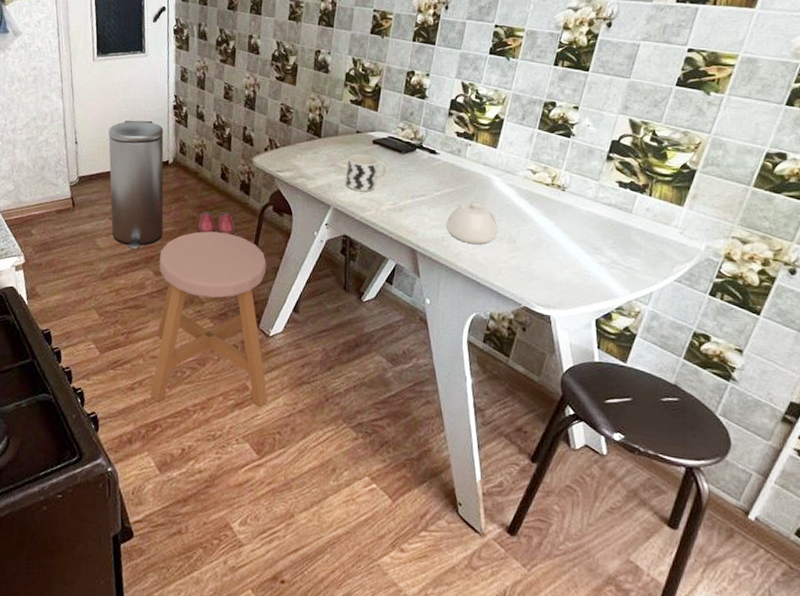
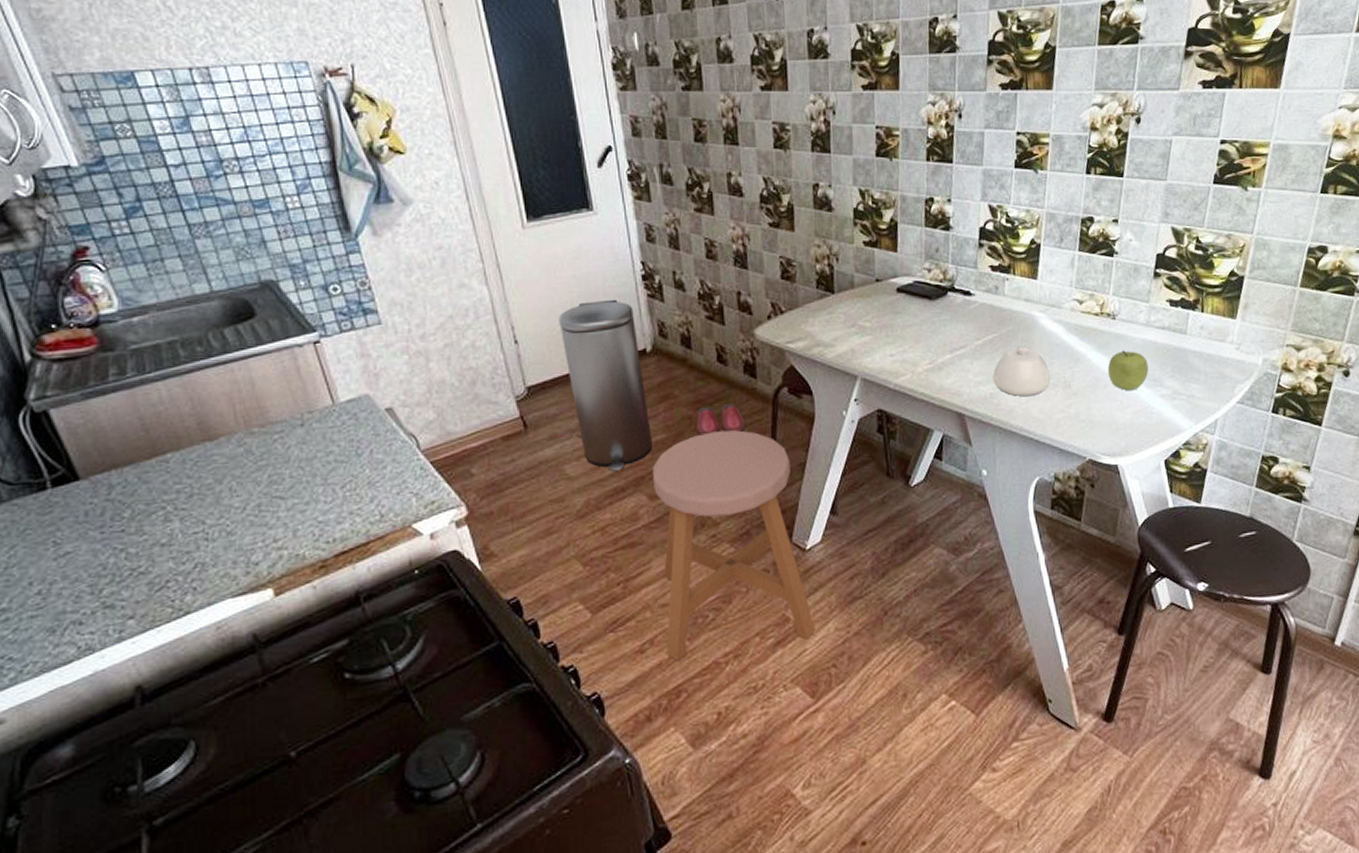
cup: present [345,154,387,192] -> none [870,307,918,354]
fruit: none [551,218,591,254] -> present [1107,350,1149,391]

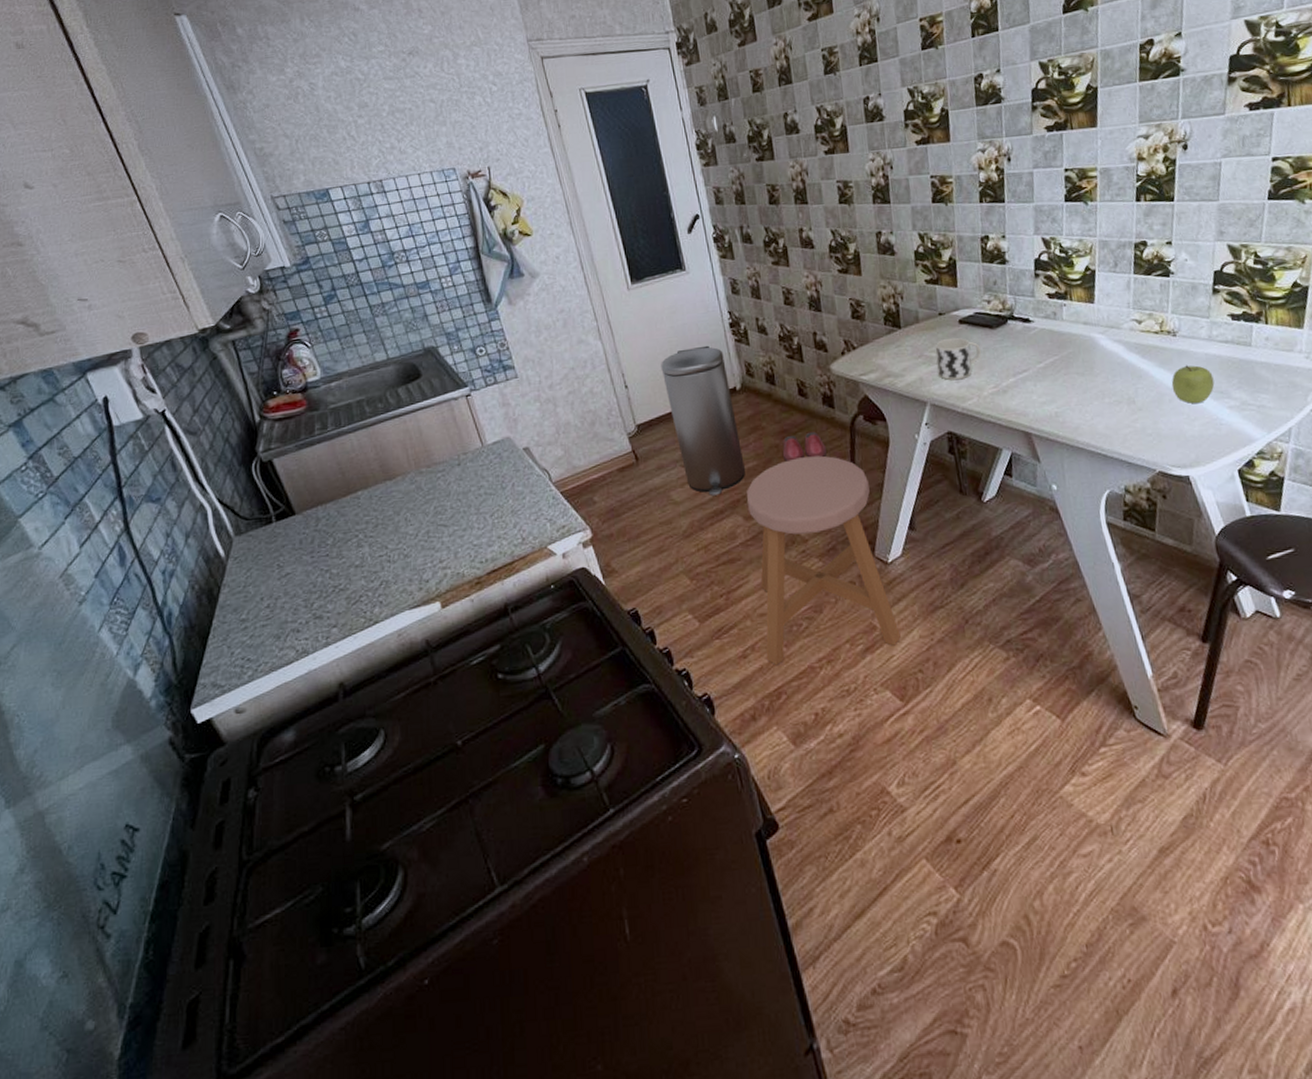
cup: none [870,307,918,354] -> present [935,337,981,380]
sugar bowl: present [992,346,1051,397] -> none [1056,366,1115,415]

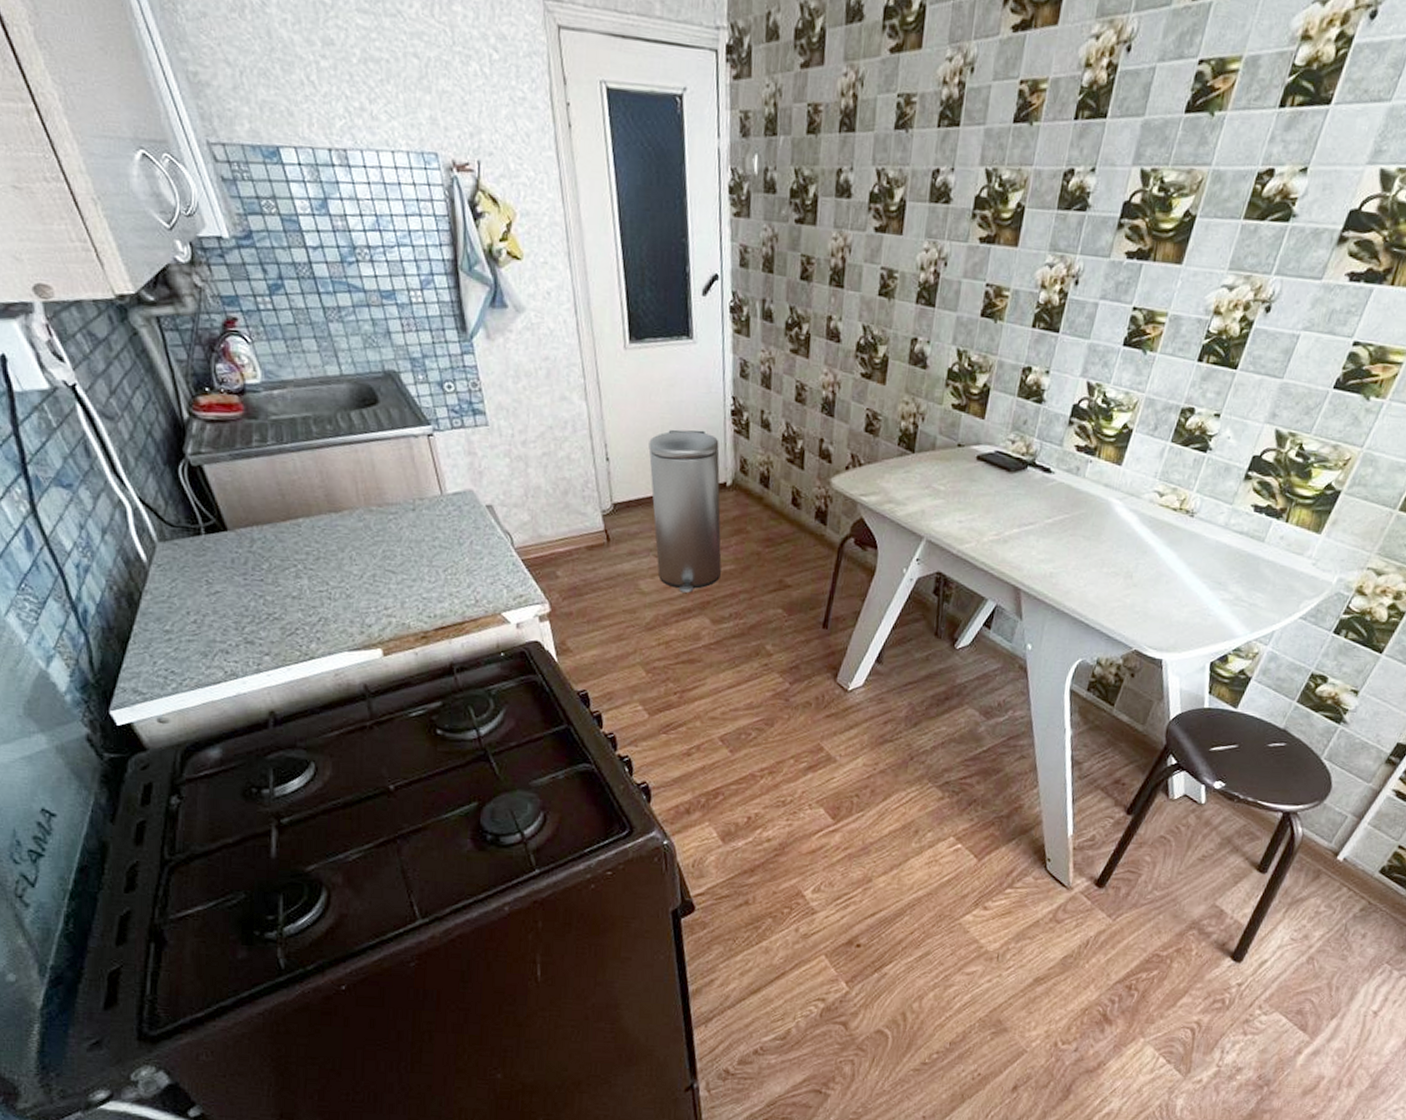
stool: present [747,455,901,666] -> none [710,569,846,769]
slippers: present [783,431,826,462] -> none [763,544,809,574]
cup: present [935,337,981,380] -> none [942,473,992,520]
fruit: present [1171,365,1215,404] -> none [1172,549,1217,591]

